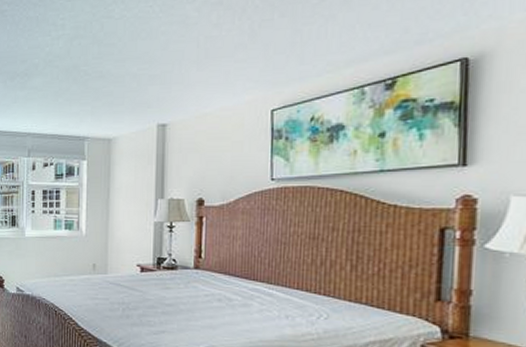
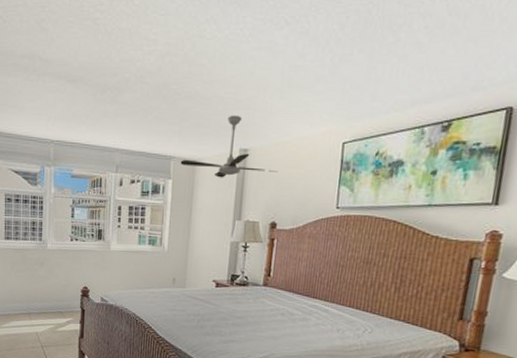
ceiling fan: none [94,90,202,156] -> present [180,115,279,178]

